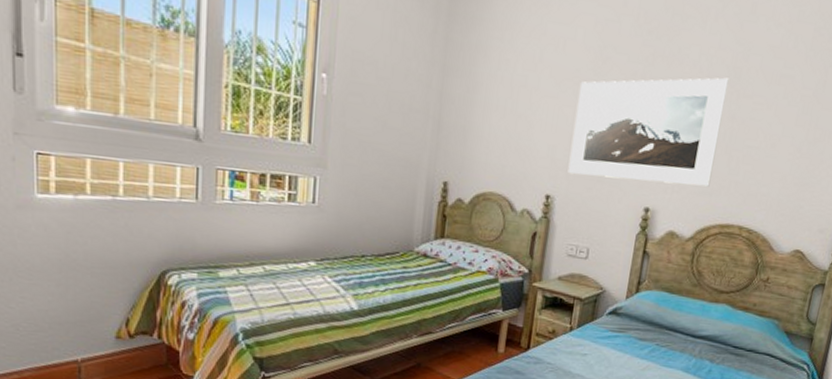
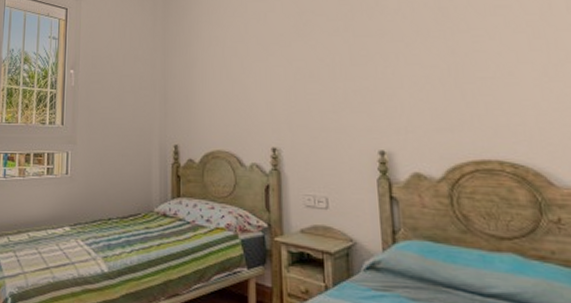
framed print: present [567,77,729,187] -> none [286,18,448,126]

